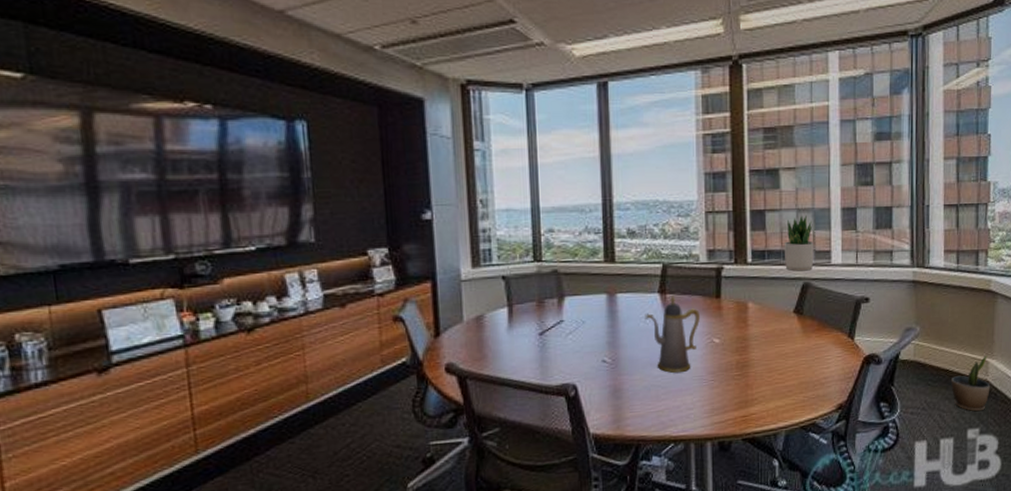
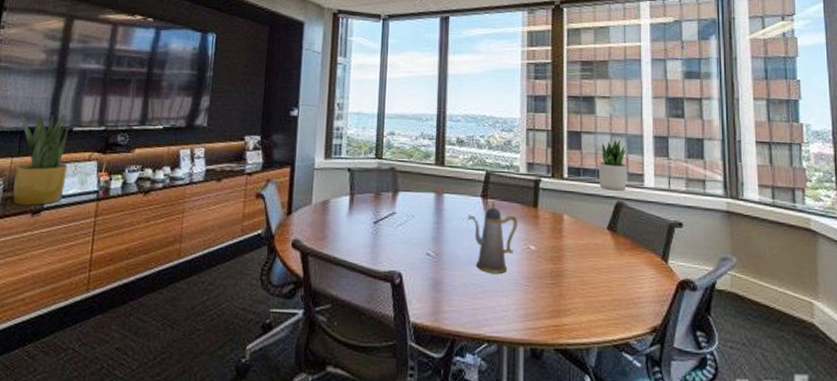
planter: none [45,242,136,365] -> present [12,113,78,206]
potted plant: present [951,355,990,412] -> none [773,296,817,356]

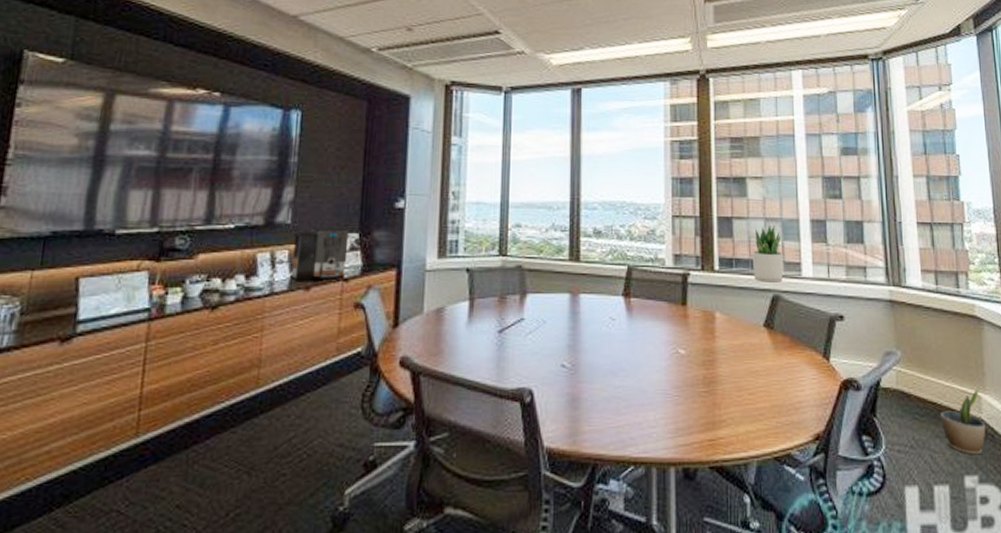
planter: present [12,113,78,206] -> none [33,212,123,331]
coffee machine: none [206,130,253,175] -> present [291,227,349,282]
coffee pot: present [467,201,518,274] -> none [607,300,665,384]
potted plant: none [773,296,817,356] -> present [941,389,986,455]

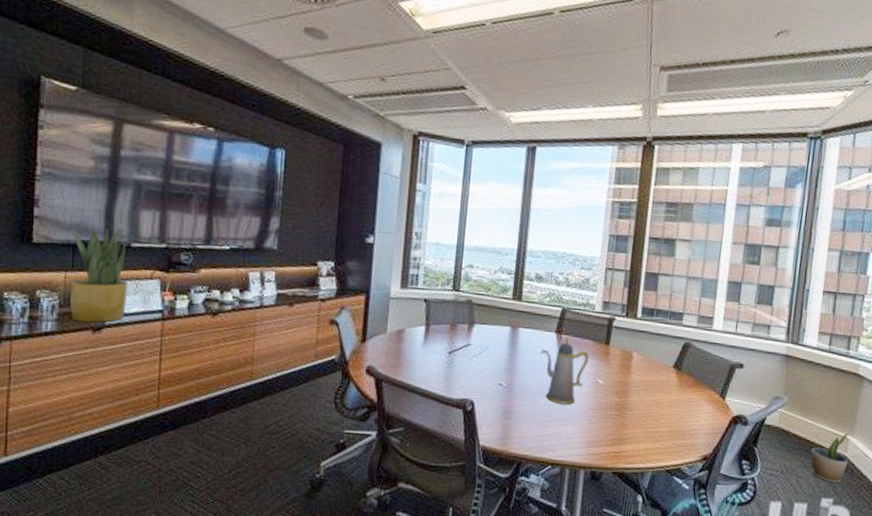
planter: none [33,212,123,331] -> present [70,225,136,323]
coffee machine: present [291,227,349,282] -> none [277,253,326,301]
coffee pot: none [607,300,665,384] -> present [540,337,589,405]
planter: present [752,224,784,283] -> none [670,282,700,333]

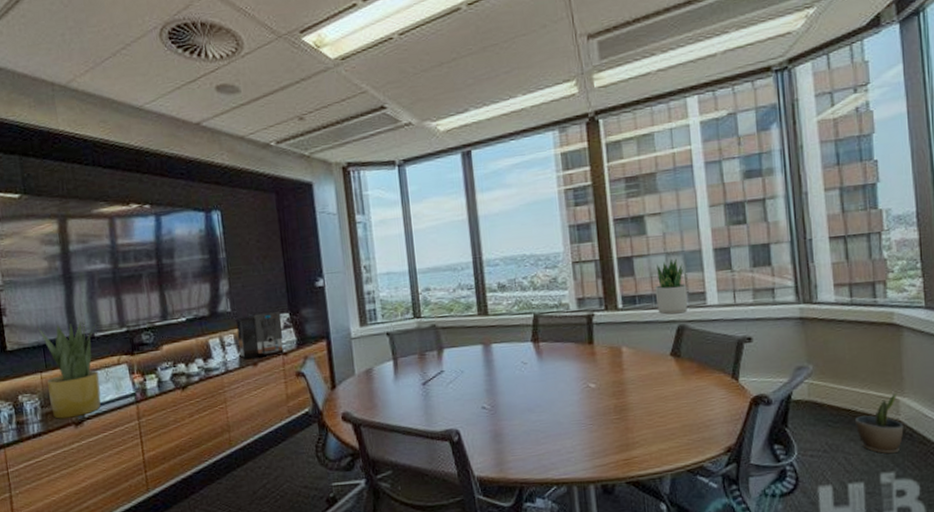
coffee machine: none [277,253,326,301] -> present [236,310,284,360]
coffee pot: present [540,337,589,405] -> none [519,344,574,418]
planter: none [670,282,700,333] -> present [654,258,688,315]

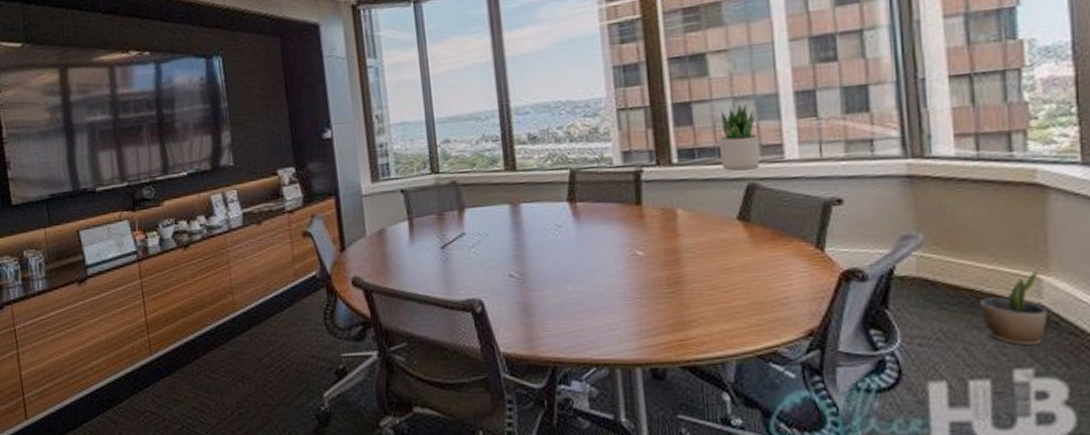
planter: present [37,320,101,419] -> none [41,174,104,276]
coffee machine: present [236,310,284,360] -> none [239,163,290,218]

